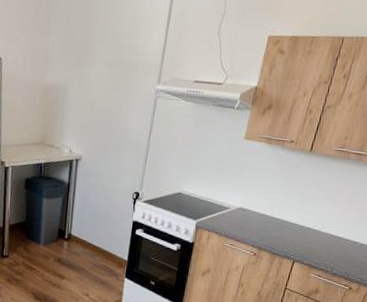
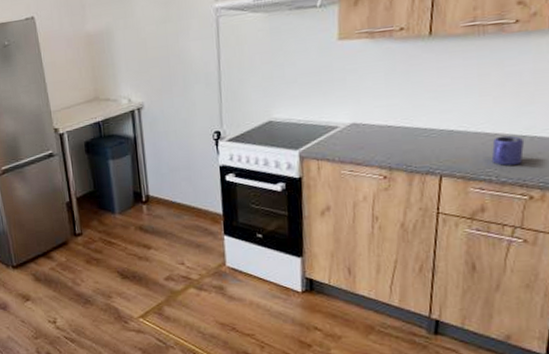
mug: none [330,239,356,263] -> present [491,135,525,166]

